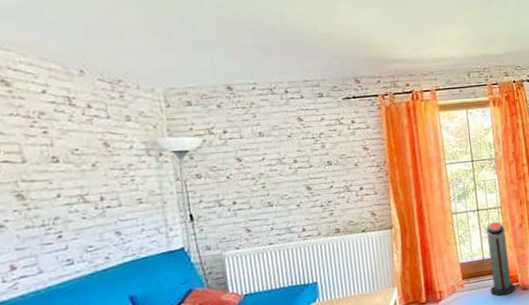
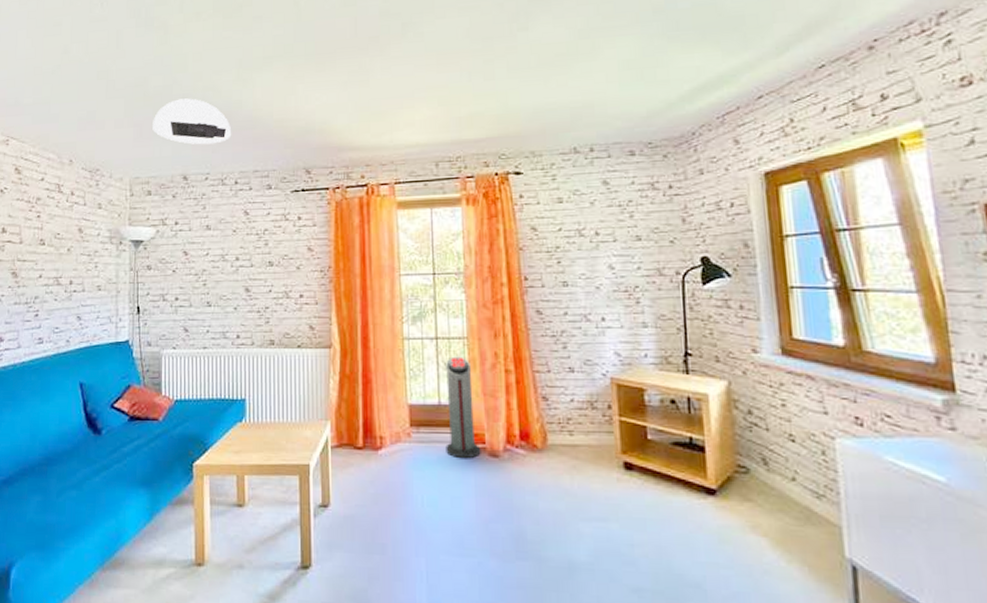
ceiling light: none [183,10,277,56] -> present [152,98,232,145]

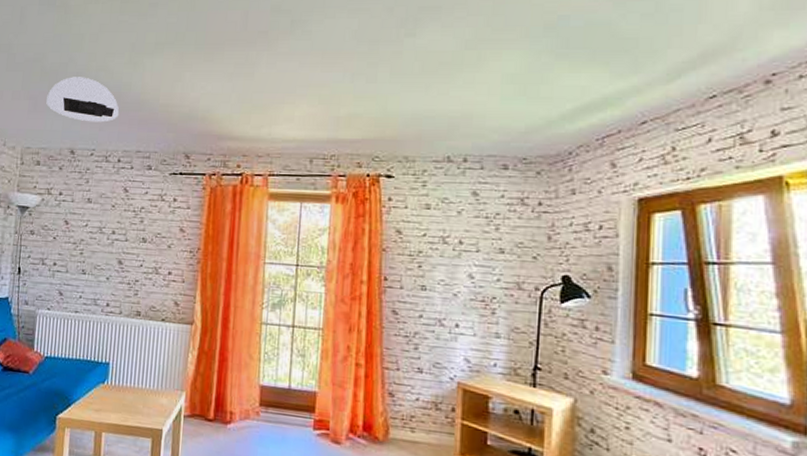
air purifier: present [446,356,481,459] -> none [291,345,325,442]

